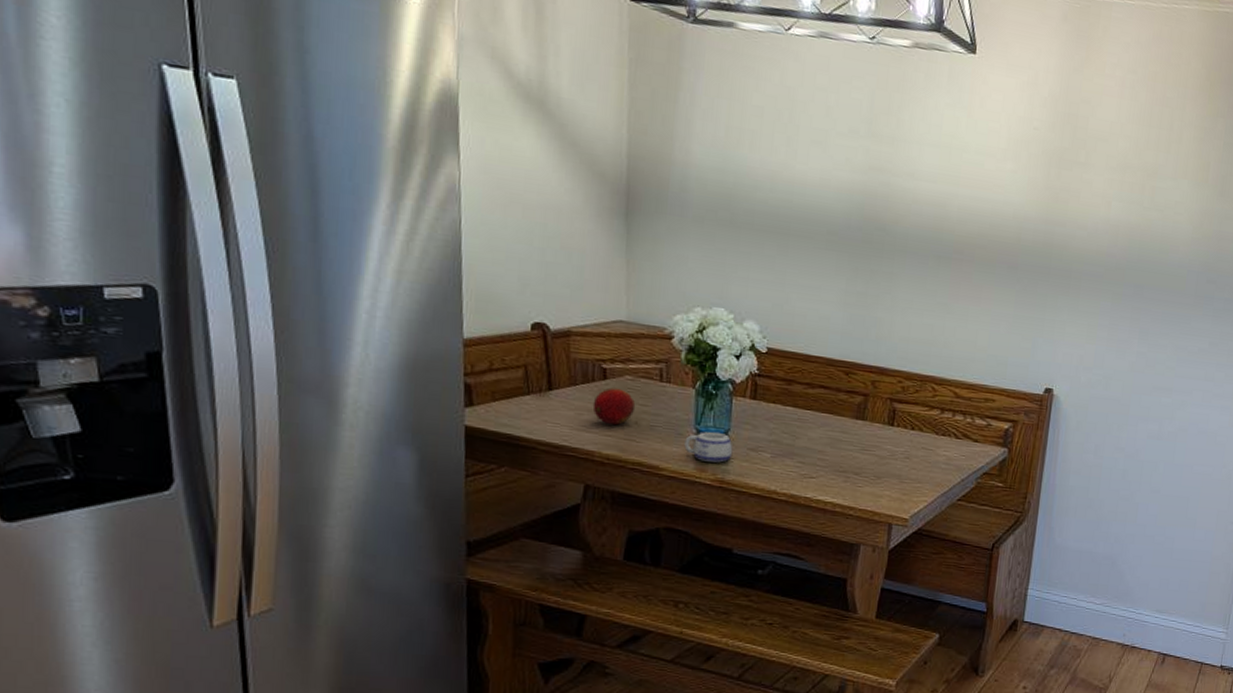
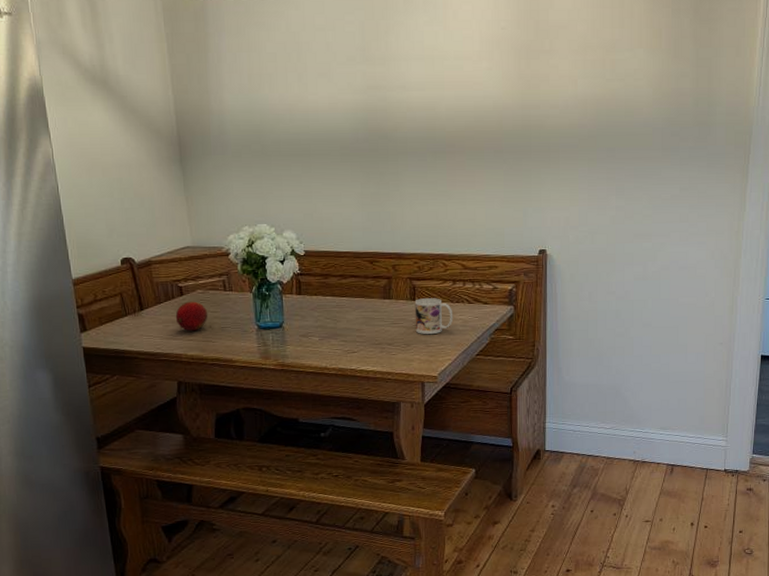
mug: present [684,432,733,463] -> none [249,326,289,351]
mug: none [889,424,937,469] -> present [414,298,454,335]

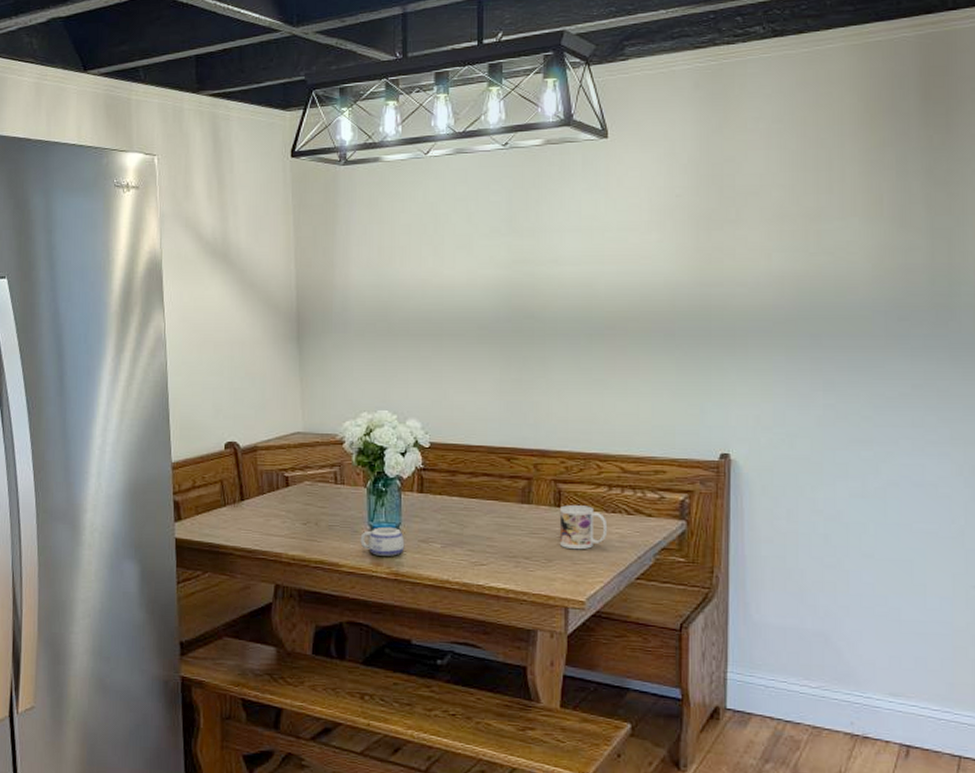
fruit: present [175,301,208,332] -> none [278,493,315,528]
mug: none [249,326,289,351] -> present [360,527,405,556]

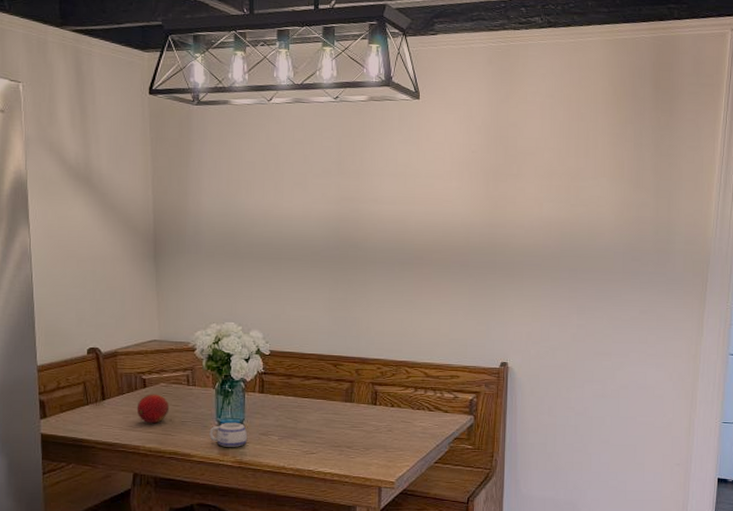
fruit: none [278,493,315,528] -> present [136,394,170,424]
mug: present [559,505,608,550] -> none [375,403,414,440]

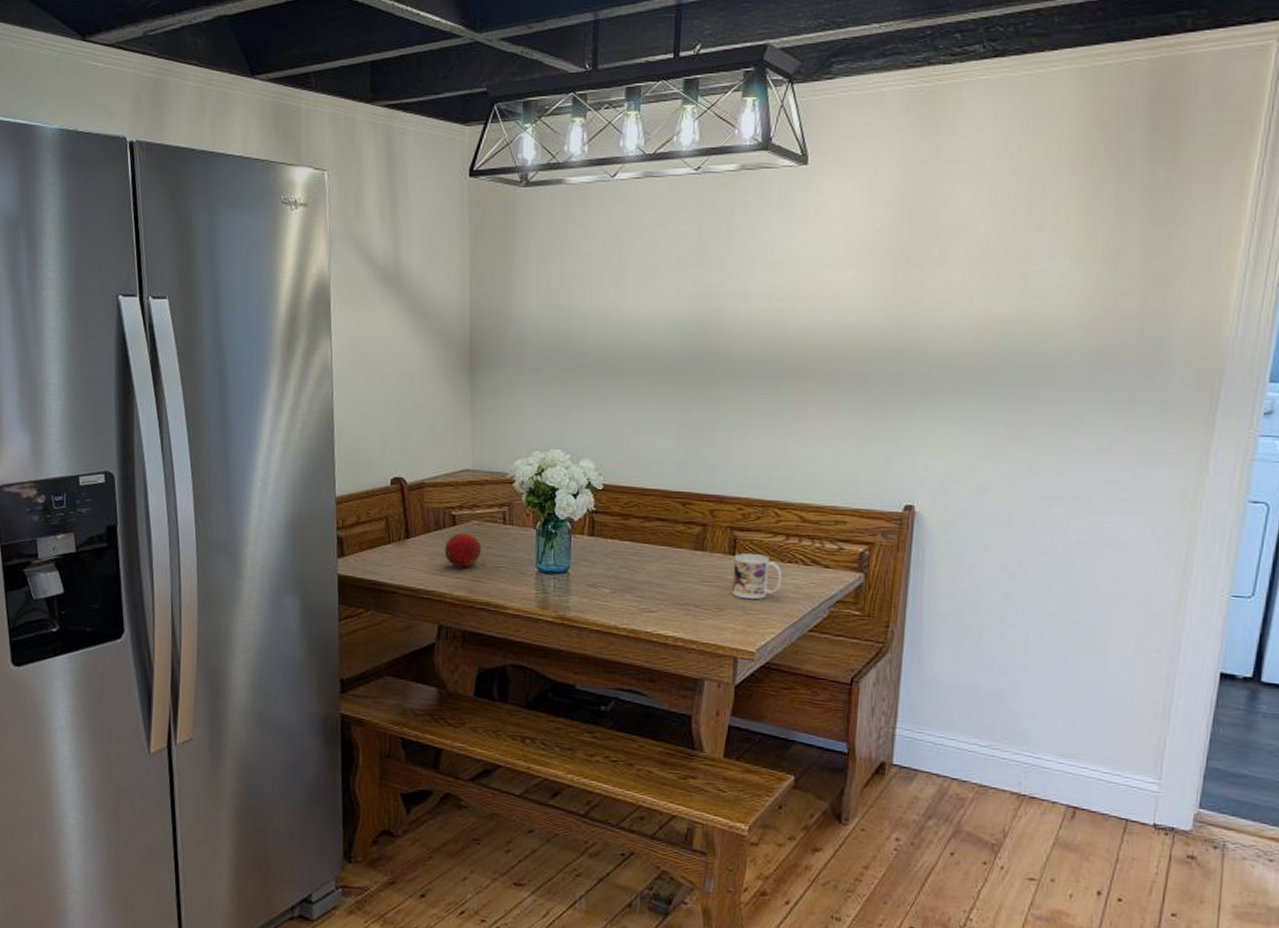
mug: present [209,423,248,447] -> none [527,570,573,600]
mug: none [375,403,414,440] -> present [732,553,783,600]

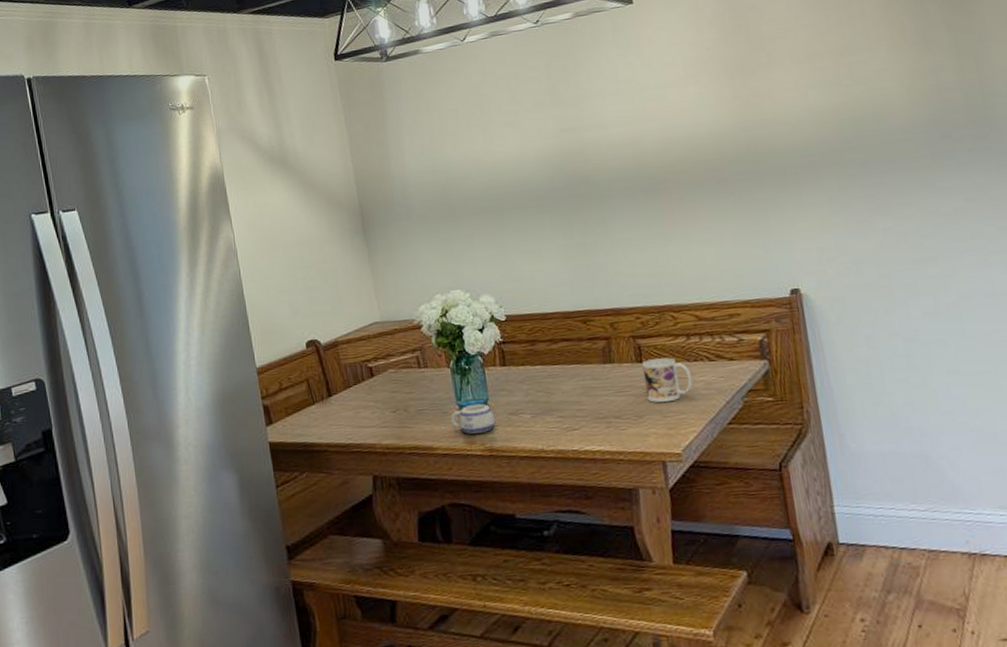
fruit: present [444,533,482,568] -> none [366,382,403,417]
mug: none [527,570,573,600] -> present [450,404,496,434]

